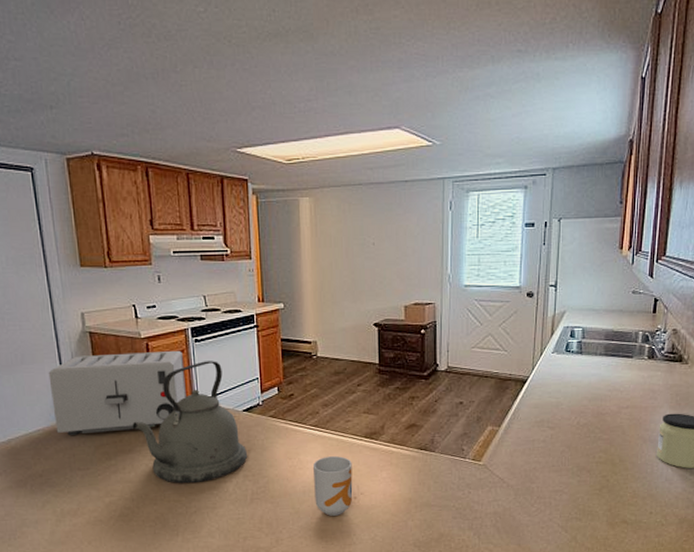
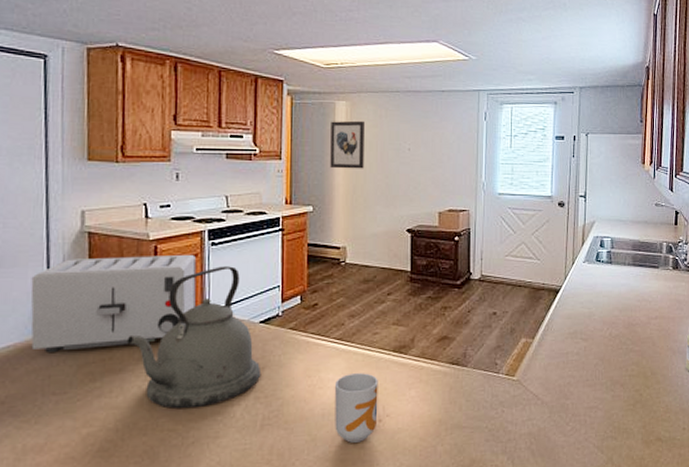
wall art: none [296,216,330,266] -> present [330,120,364,169]

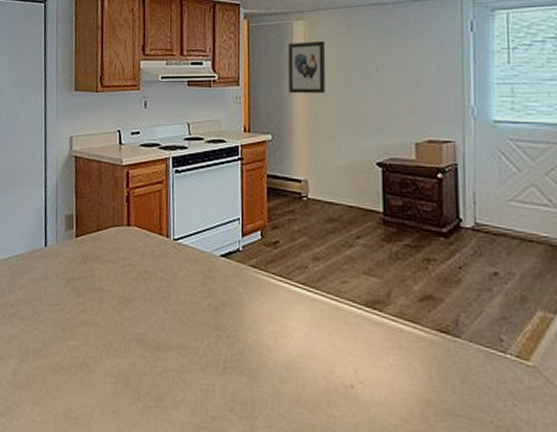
toaster: present [30,254,197,352] -> none [33,180,162,266]
kettle: present [126,266,262,410] -> none [104,194,223,338]
mug: present [335,373,378,443] -> none [300,325,349,408]

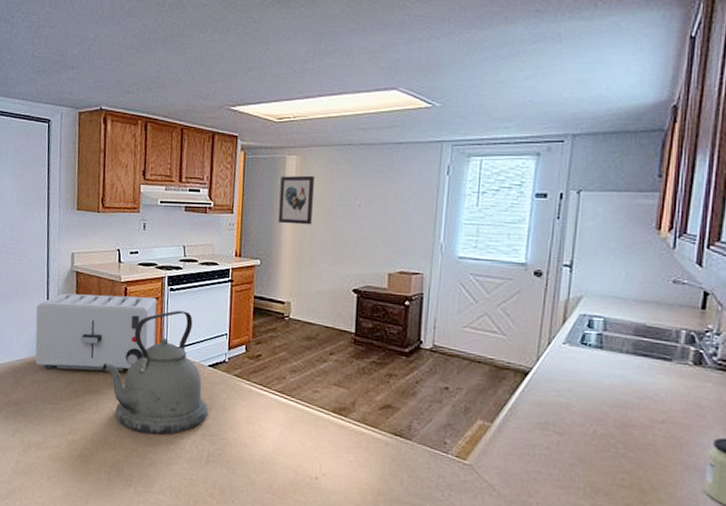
toaster: none [33,180,162,266] -> present [35,293,158,372]
kettle: none [104,194,223,338] -> present [102,310,209,435]

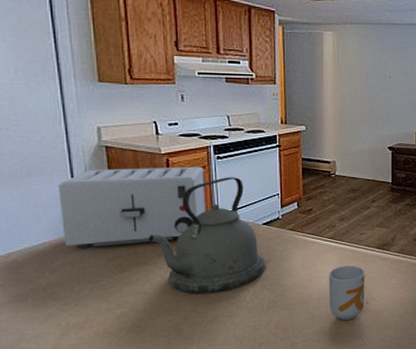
mug: none [272,427,316,495] -> present [329,265,365,320]
wall art: present [278,175,314,225] -> none [319,50,350,94]

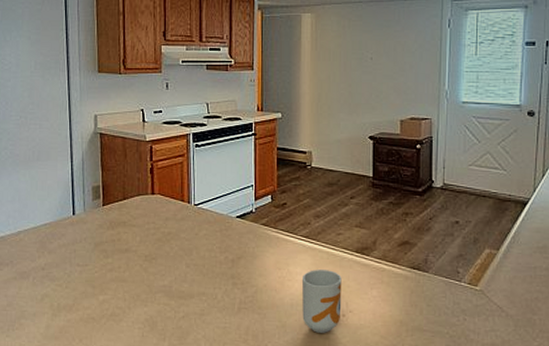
toaster: present [58,166,206,248] -> none [60,154,184,231]
kettle: present [148,177,266,294] -> none [130,166,238,288]

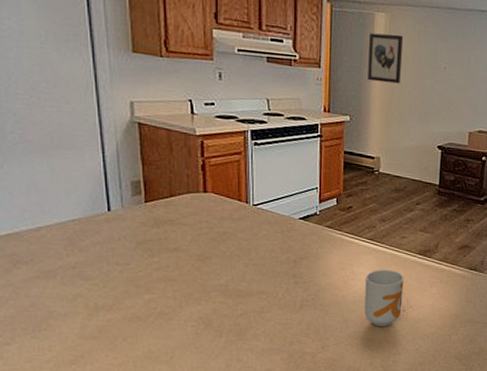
wall art: none [297,32,328,78] -> present [368,33,403,84]

